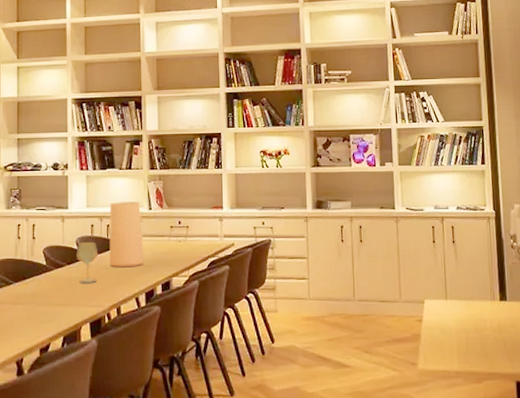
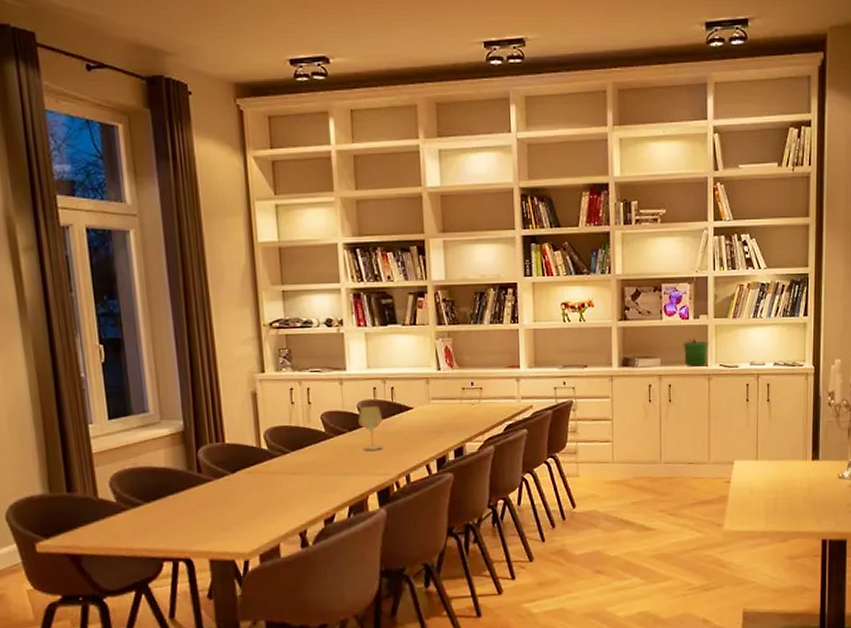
vase: present [109,201,144,268] -> none [392,361,434,434]
planter: none [371,183,397,210] -> present [683,338,711,367]

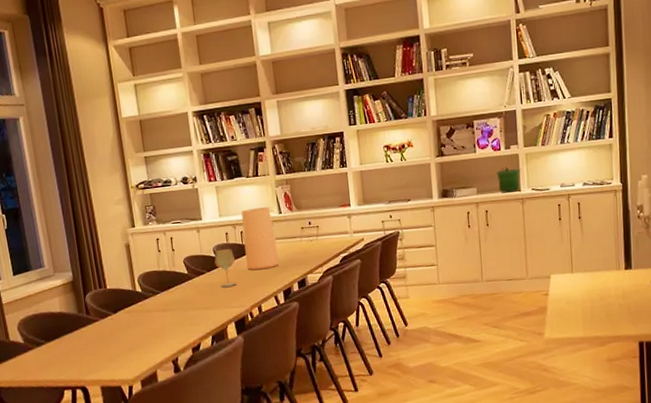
vase: none [392,361,434,434] -> present [240,207,279,271]

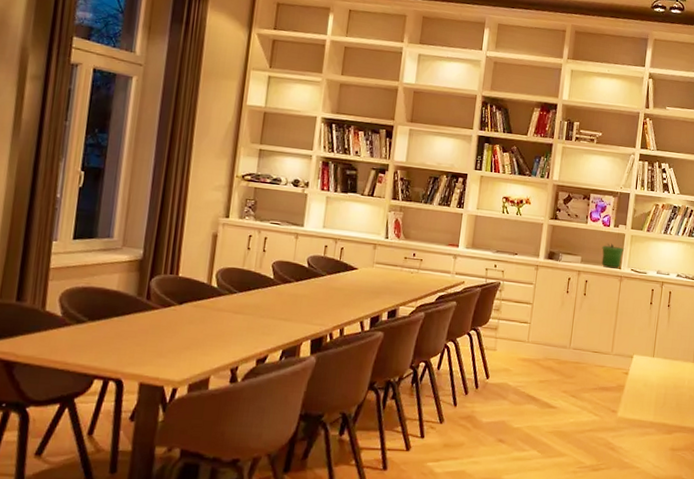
wine glass: present [214,248,236,287] -> none [305,261,329,302]
vase: present [240,207,279,271] -> none [339,226,378,292]

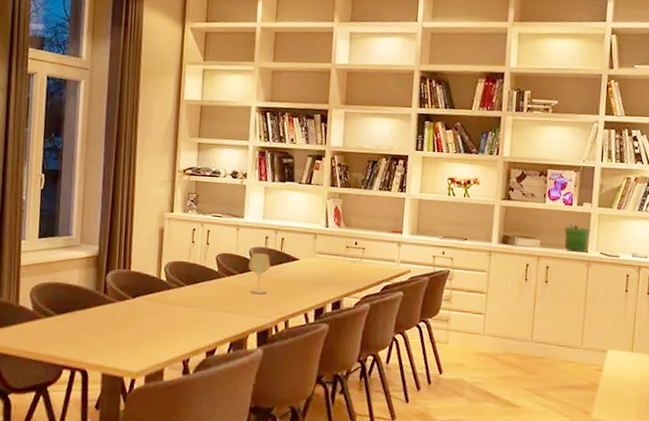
wine glass: none [305,261,329,302] -> present [248,252,271,294]

